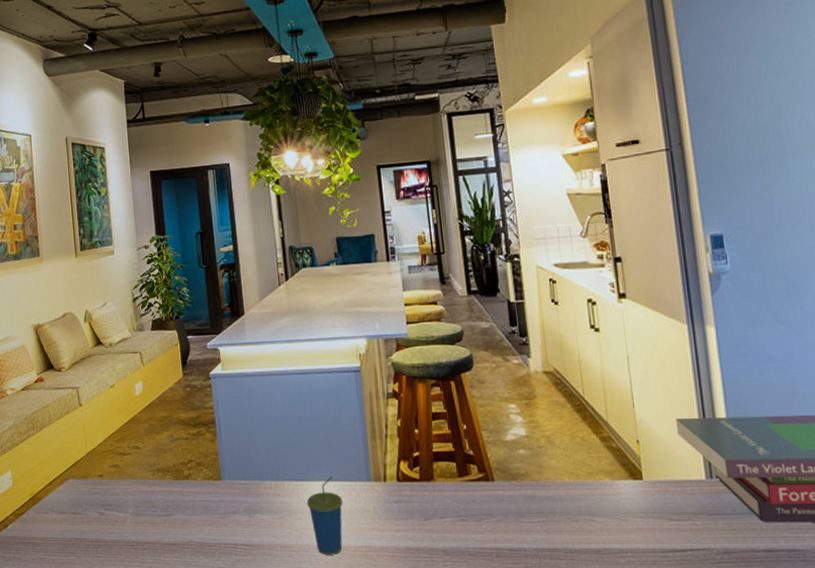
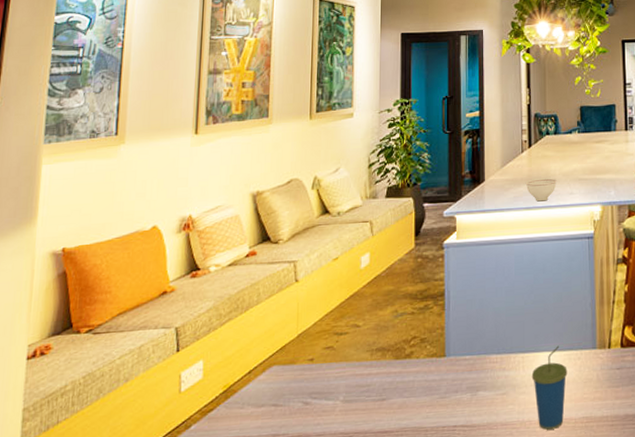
bowl: none [285,311,318,335] -> present [525,178,557,202]

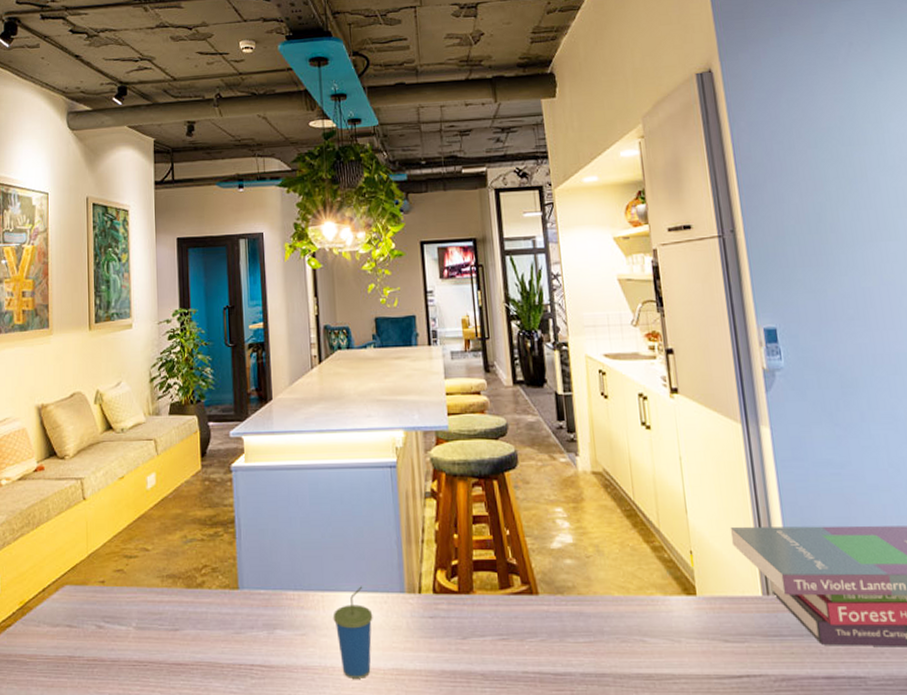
bowl: present [525,178,557,202] -> none [317,398,352,424]

